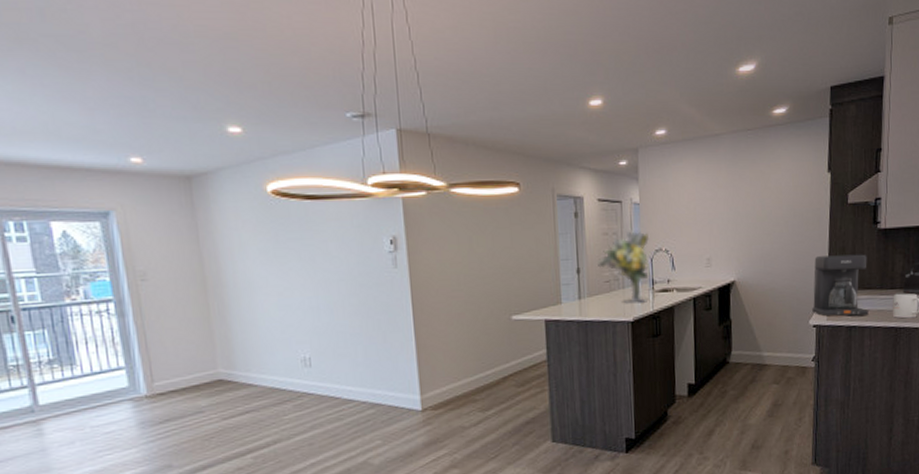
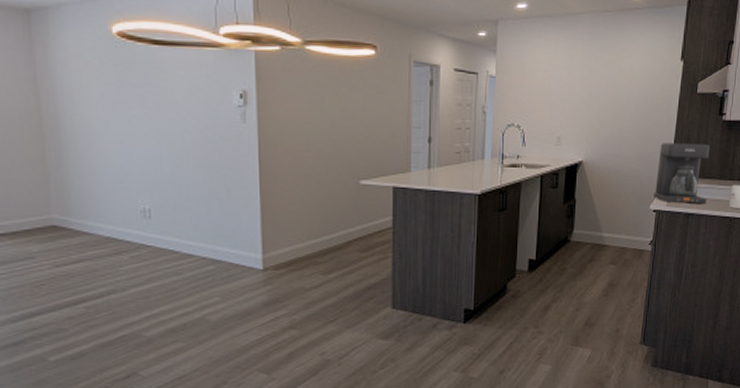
bouquet: present [598,231,650,304] -> none [450,104,503,176]

